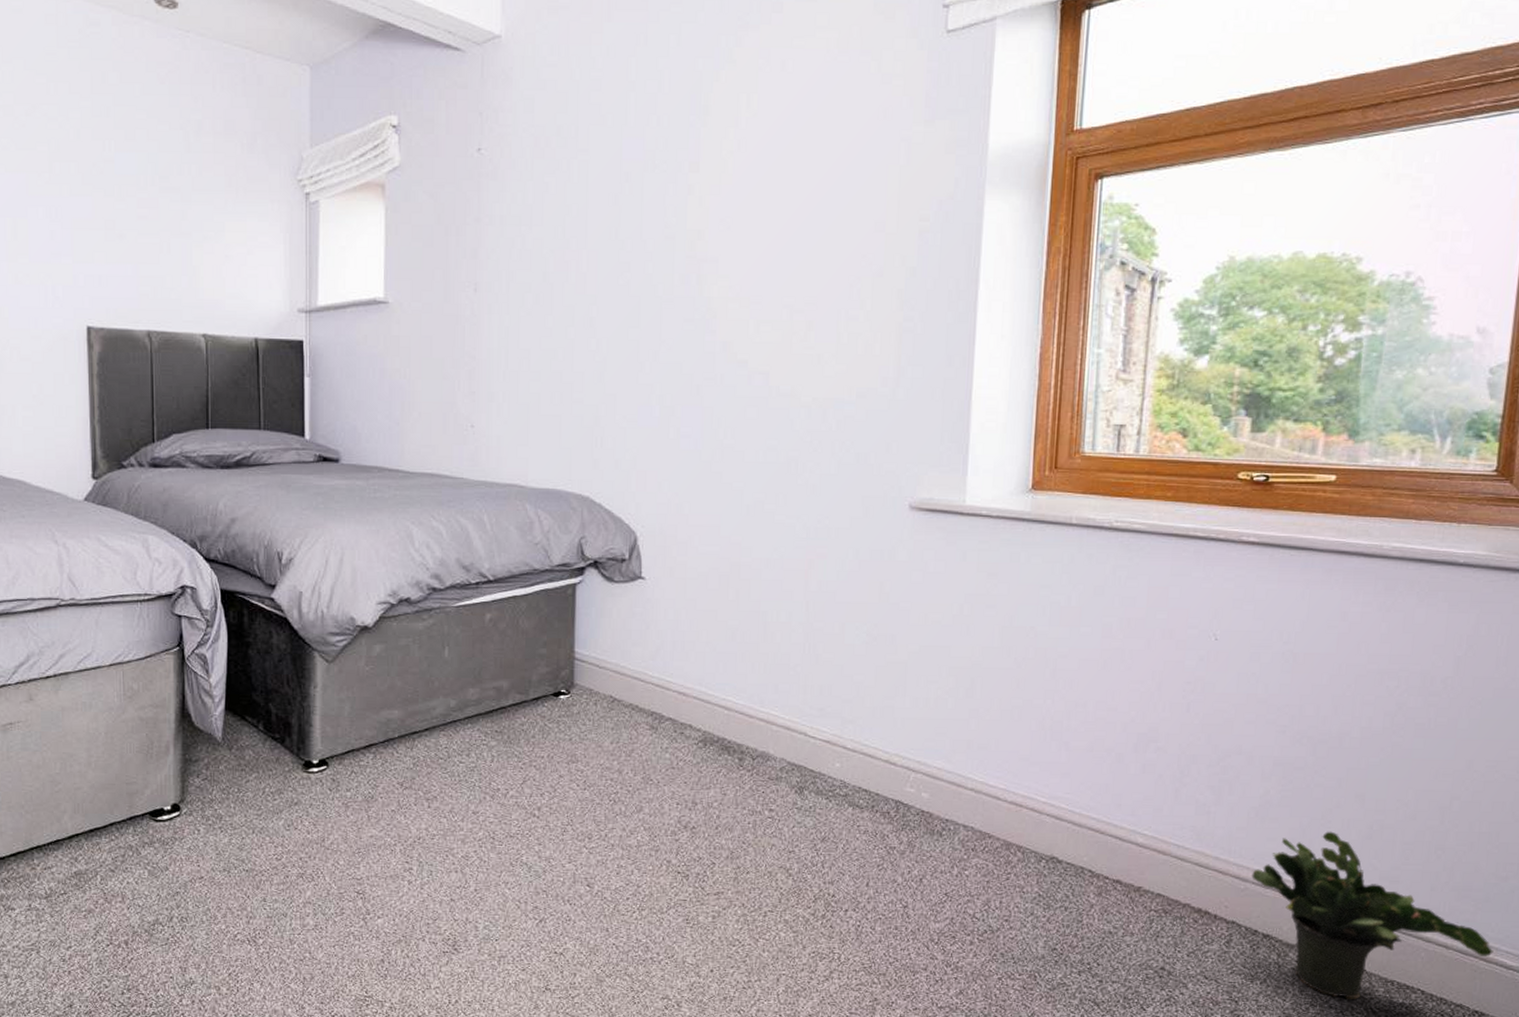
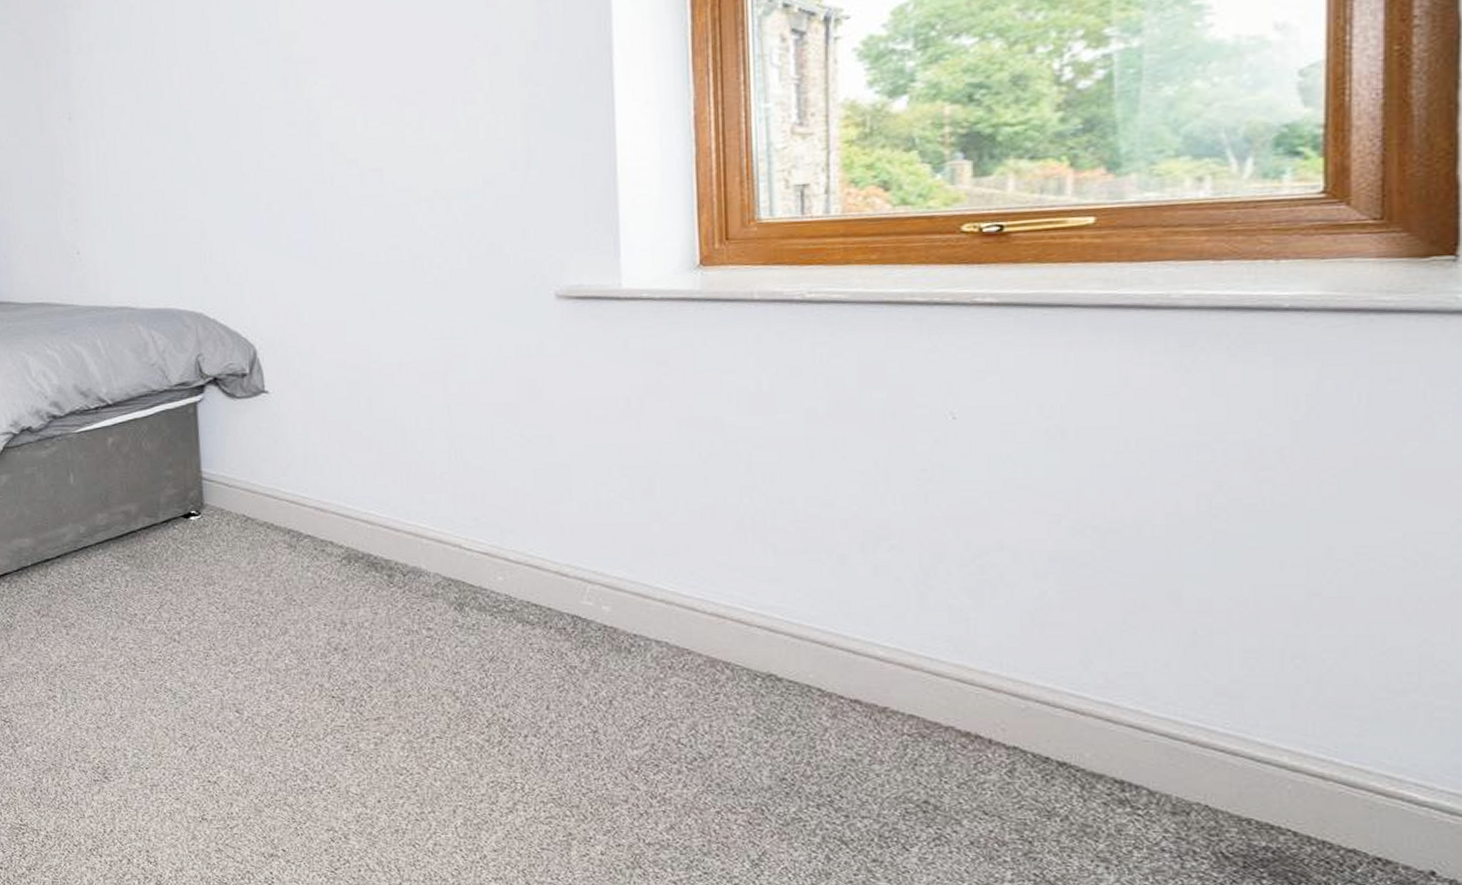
potted plant: present [1250,831,1494,999] -> none [1032,638,1396,841]

